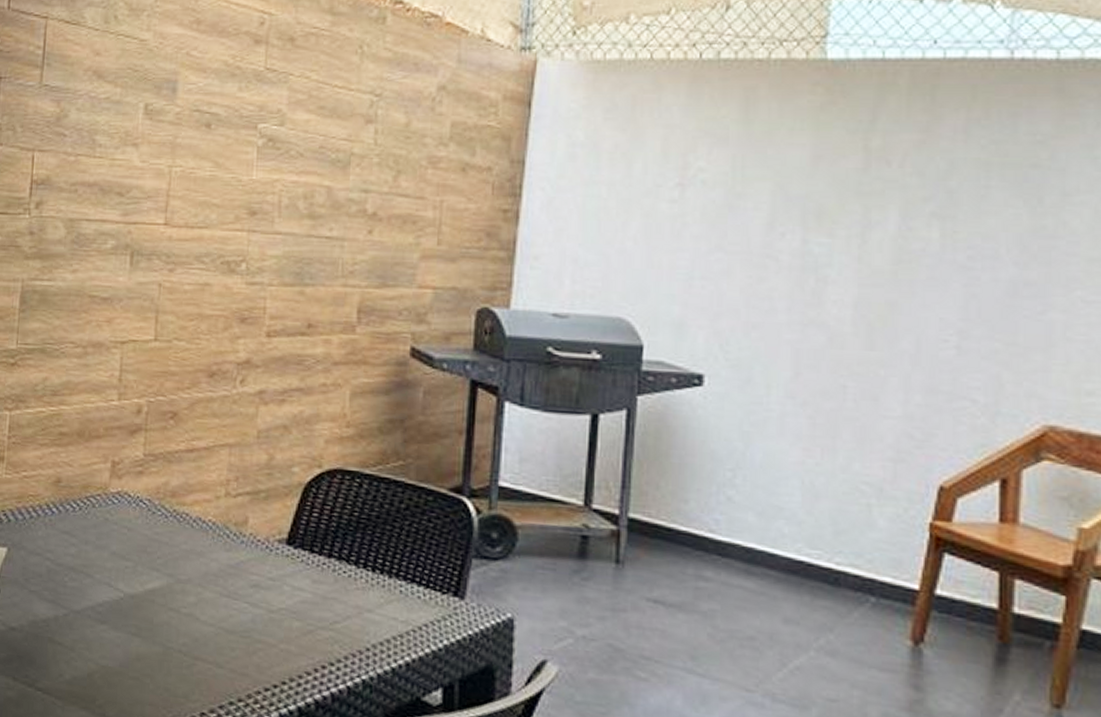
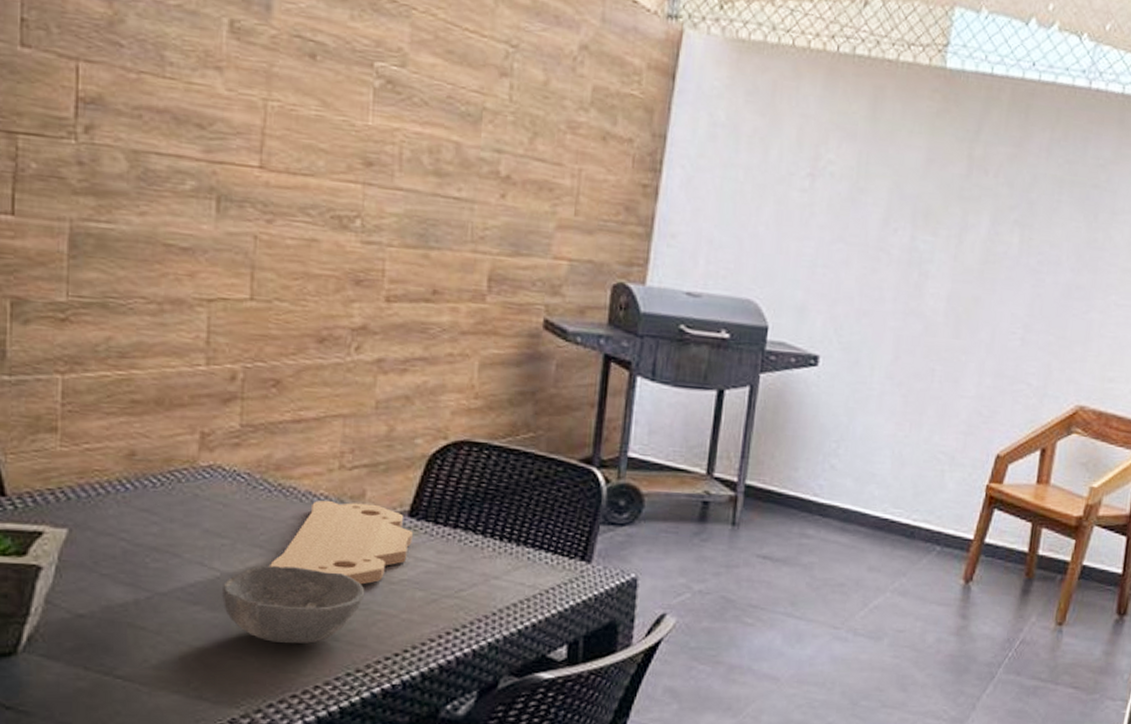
bowl: none [125,588,247,669] -> present [222,565,365,644]
cutting board: none [165,526,290,612] -> present [270,500,413,585]

